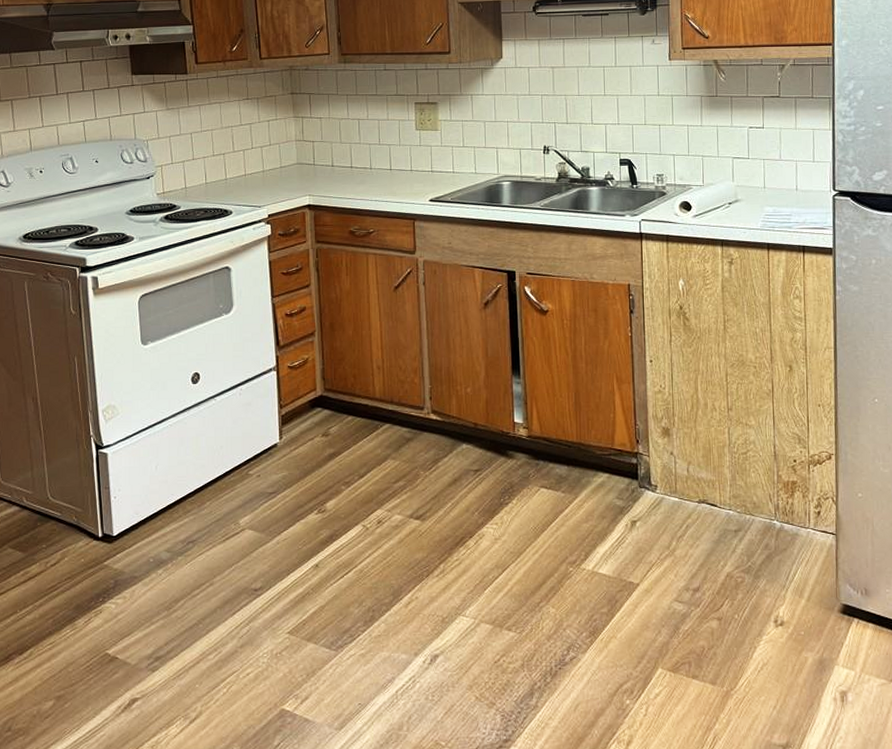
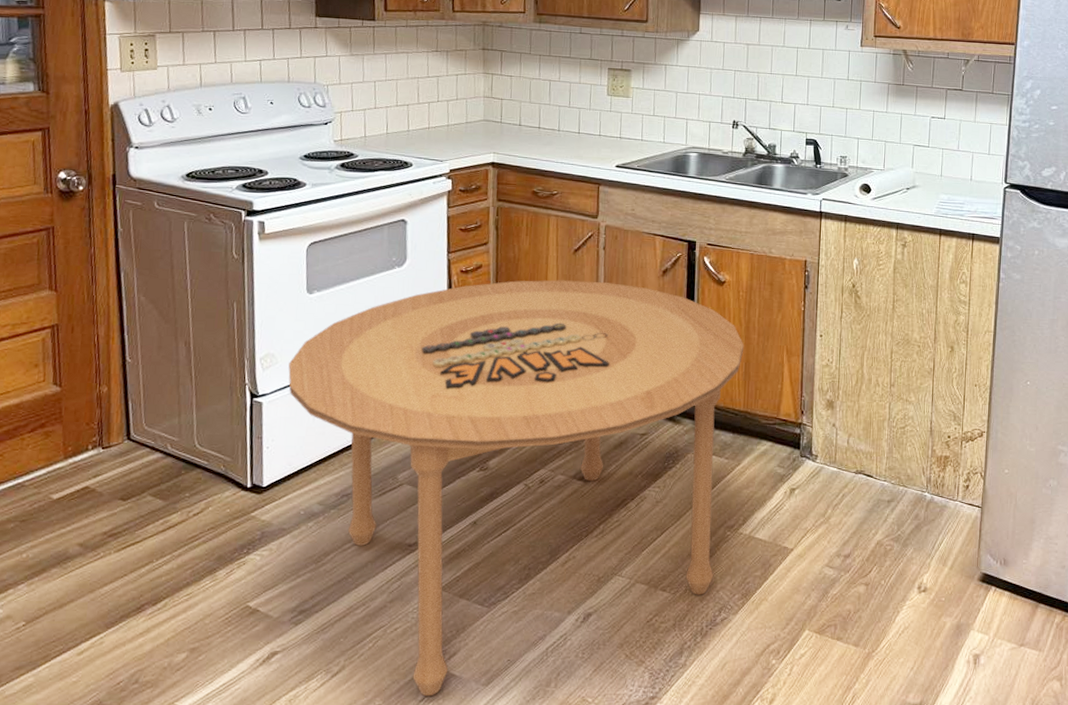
dining table: none [129,317,573,742] -> present [288,280,744,697]

